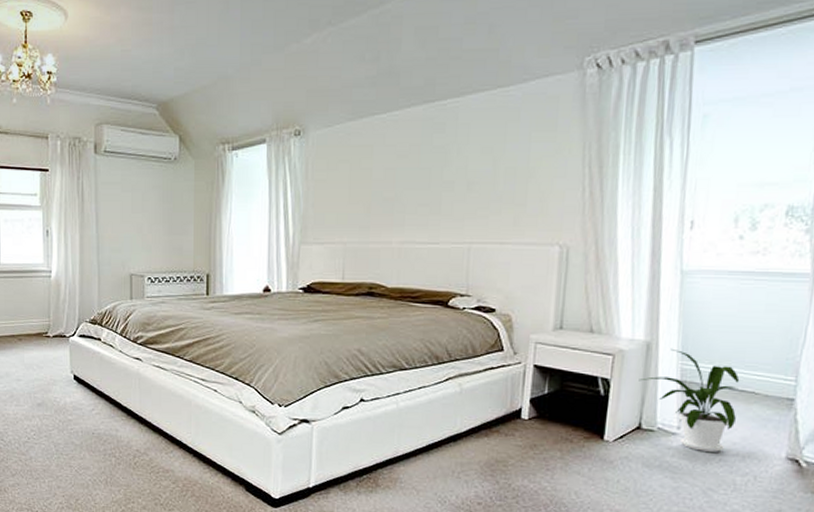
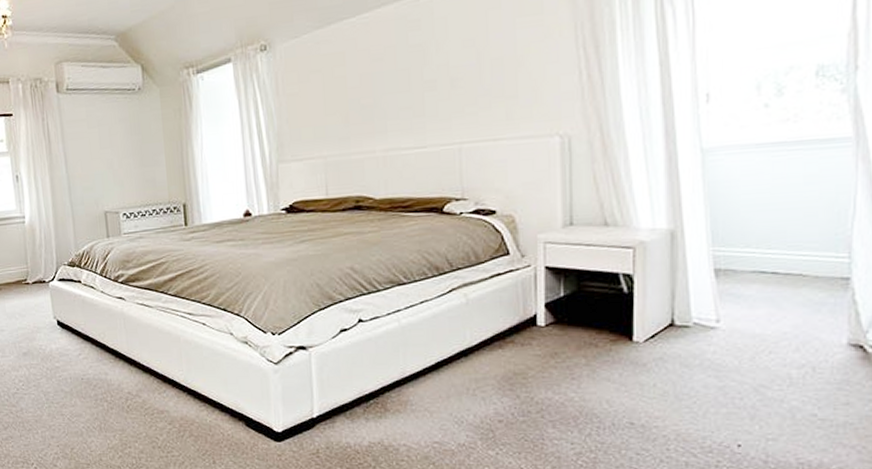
house plant: present [638,348,740,452] -> none [665,234,783,345]

